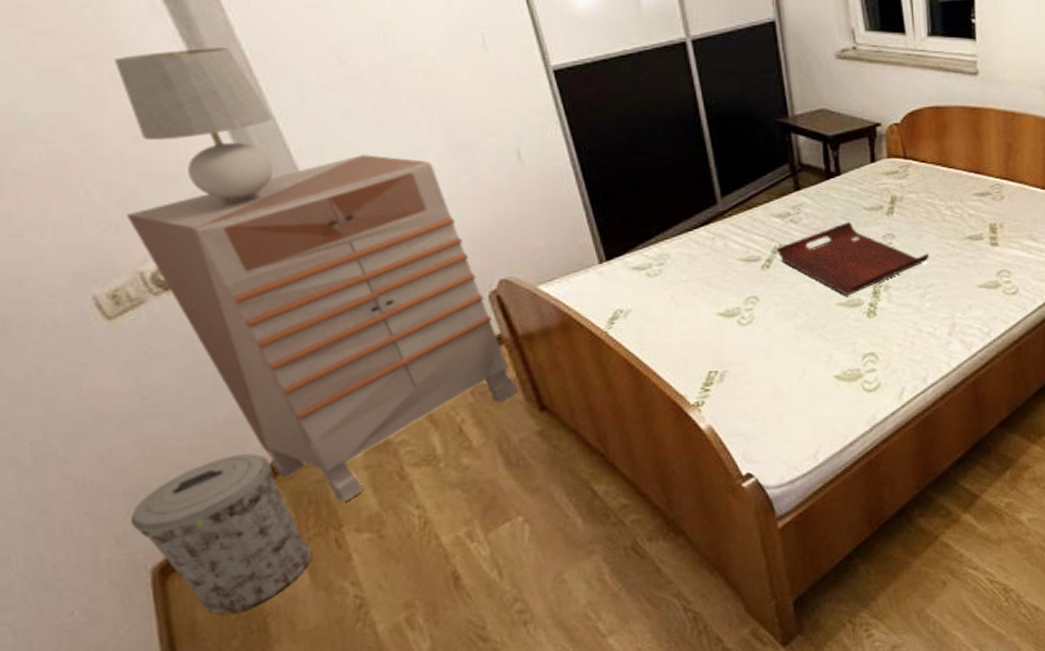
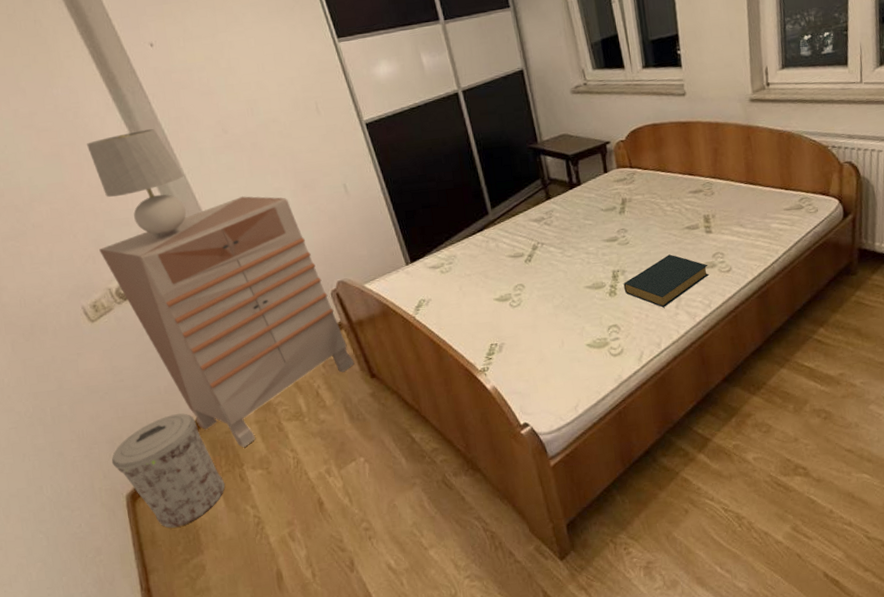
serving tray: present [776,221,929,296] -> none [535,221,656,281]
hardback book: none [886,269,991,334] -> present [623,254,708,308]

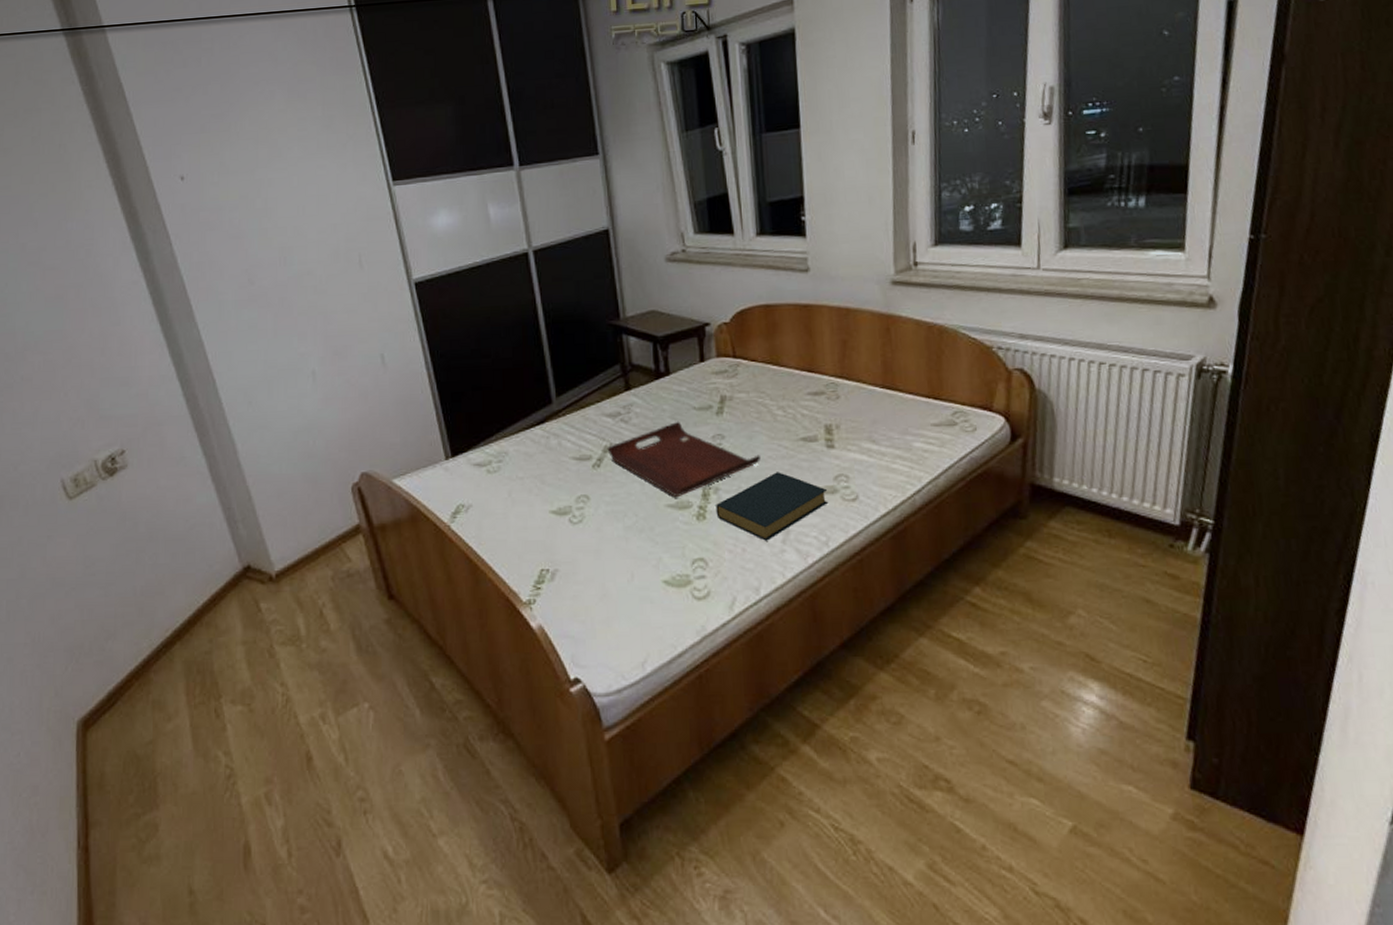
table lamp: present [87,129,187,239] -> none [95,274,198,404]
dresser: present [99,196,355,448] -> none [91,360,370,675]
trash can: present [111,413,225,528] -> none [66,623,196,770]
serving tray: none [535,221,656,281] -> present [607,421,760,498]

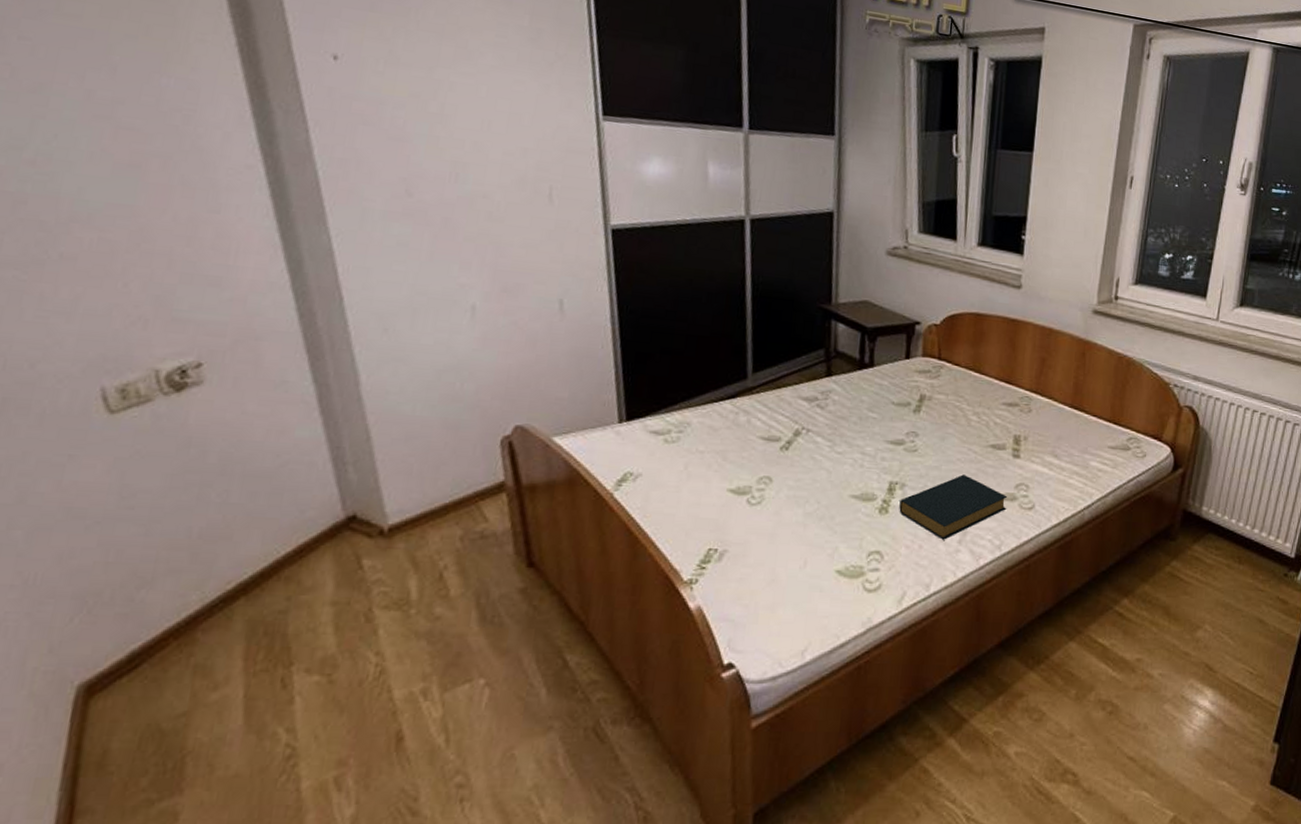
serving tray: present [607,421,760,498] -> none [798,413,950,489]

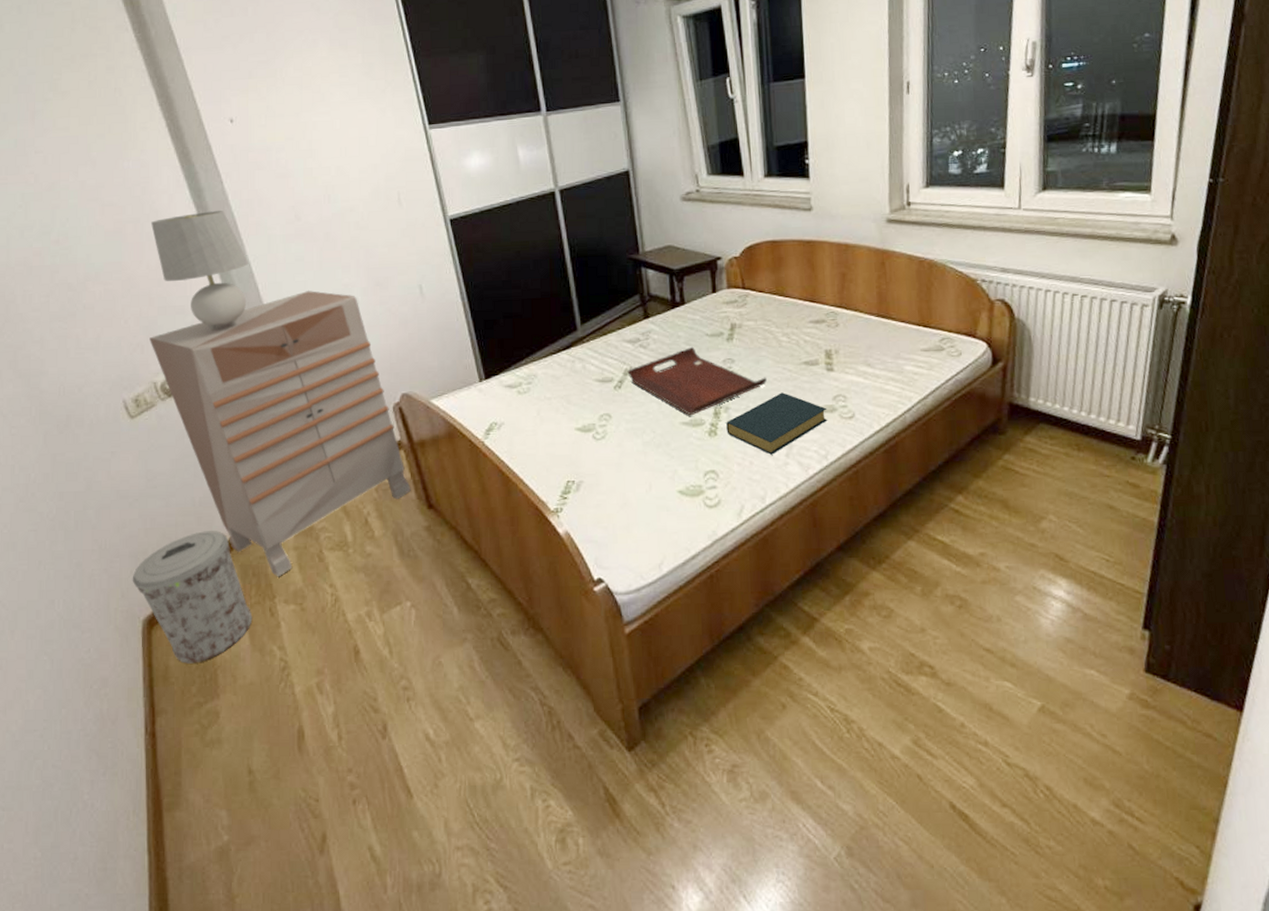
trash can: none [70,572,254,747] -> present [132,531,253,664]
dresser: none [159,284,509,639] -> present [149,291,411,577]
table lamp: none [189,160,329,315] -> present [151,211,249,331]
serving tray: none [798,413,950,489] -> present [627,346,767,416]

